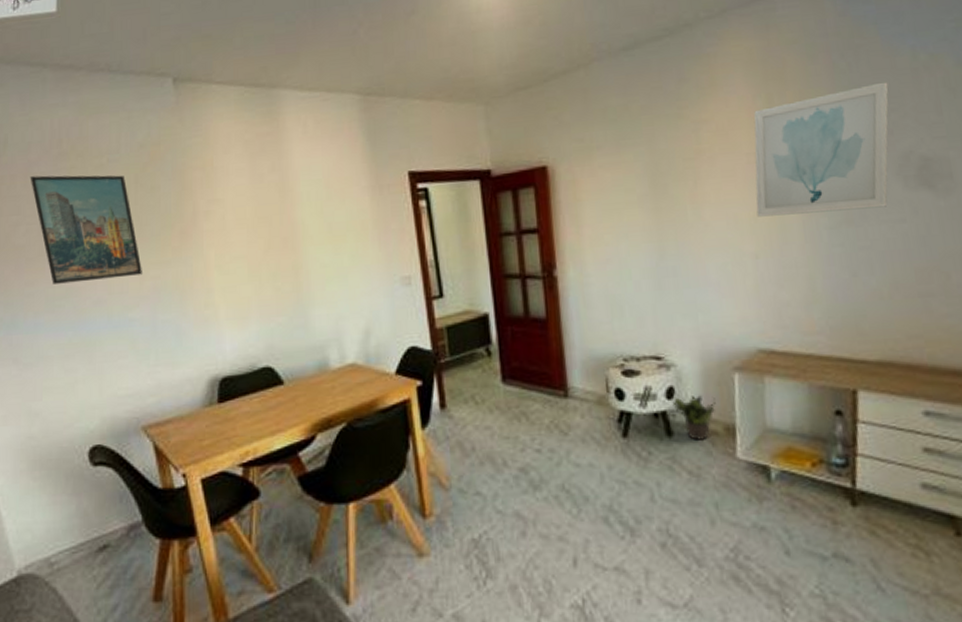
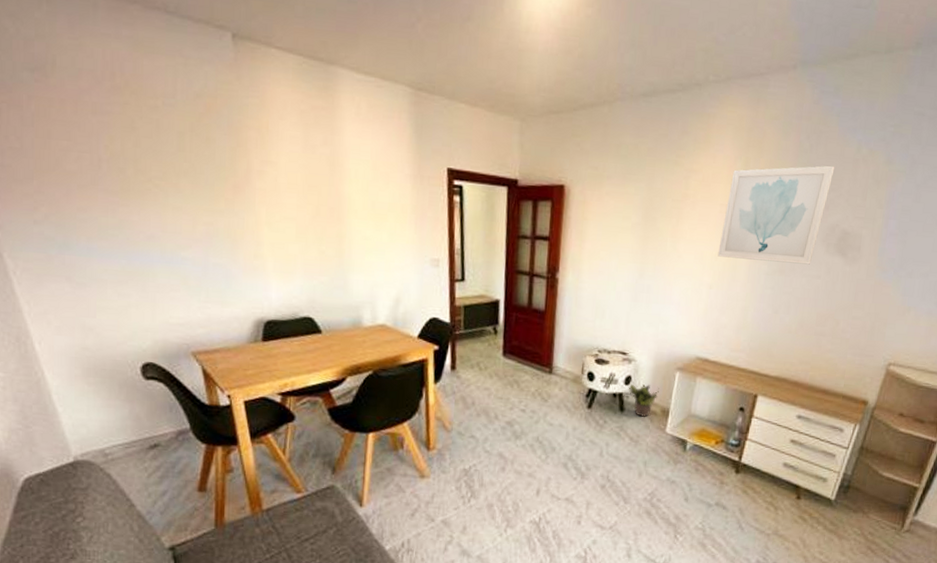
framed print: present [30,175,142,284] -> none [81,104,196,219]

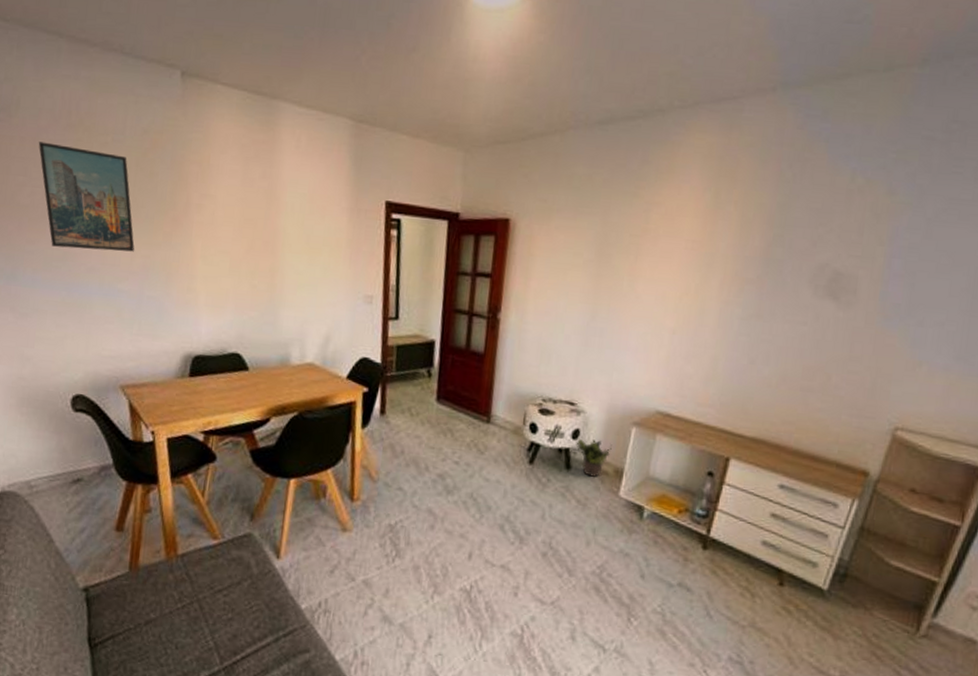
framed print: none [81,104,196,219] -> present [38,142,135,252]
wall art: present [718,165,835,265] -> none [682,197,824,309]

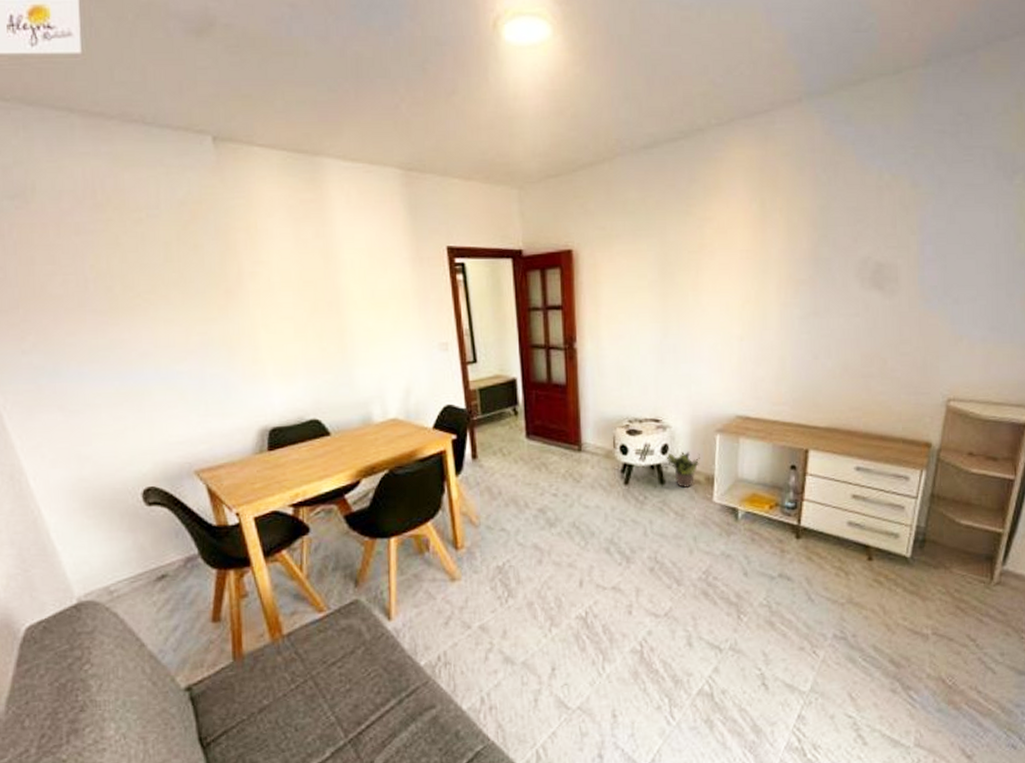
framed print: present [38,142,135,252] -> none [63,226,188,335]

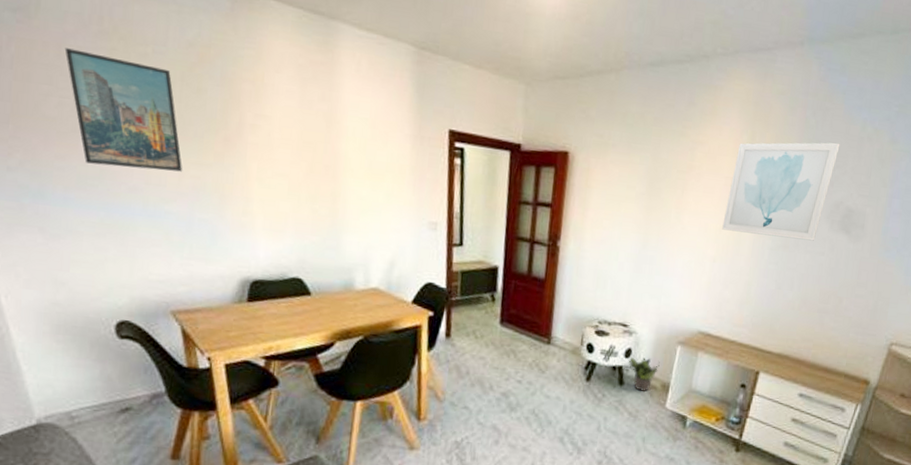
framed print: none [63,226,188,335] -> present [64,48,182,172]
wall art: none [744,196,858,306] -> present [722,142,840,241]

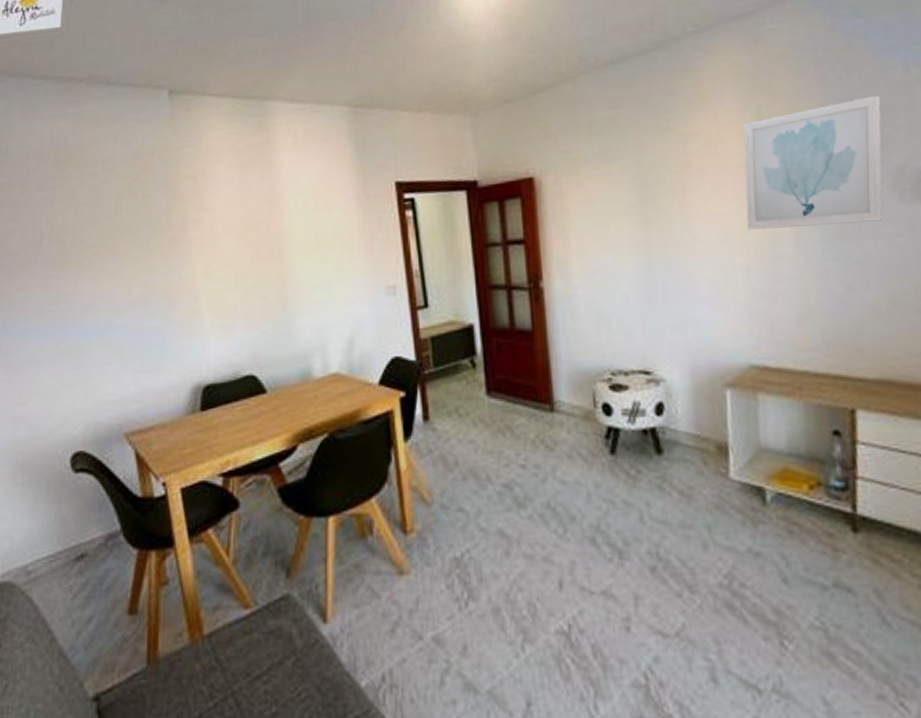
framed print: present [64,48,182,172] -> none [27,183,131,290]
potted plant: present [628,356,660,392] -> none [662,412,707,459]

